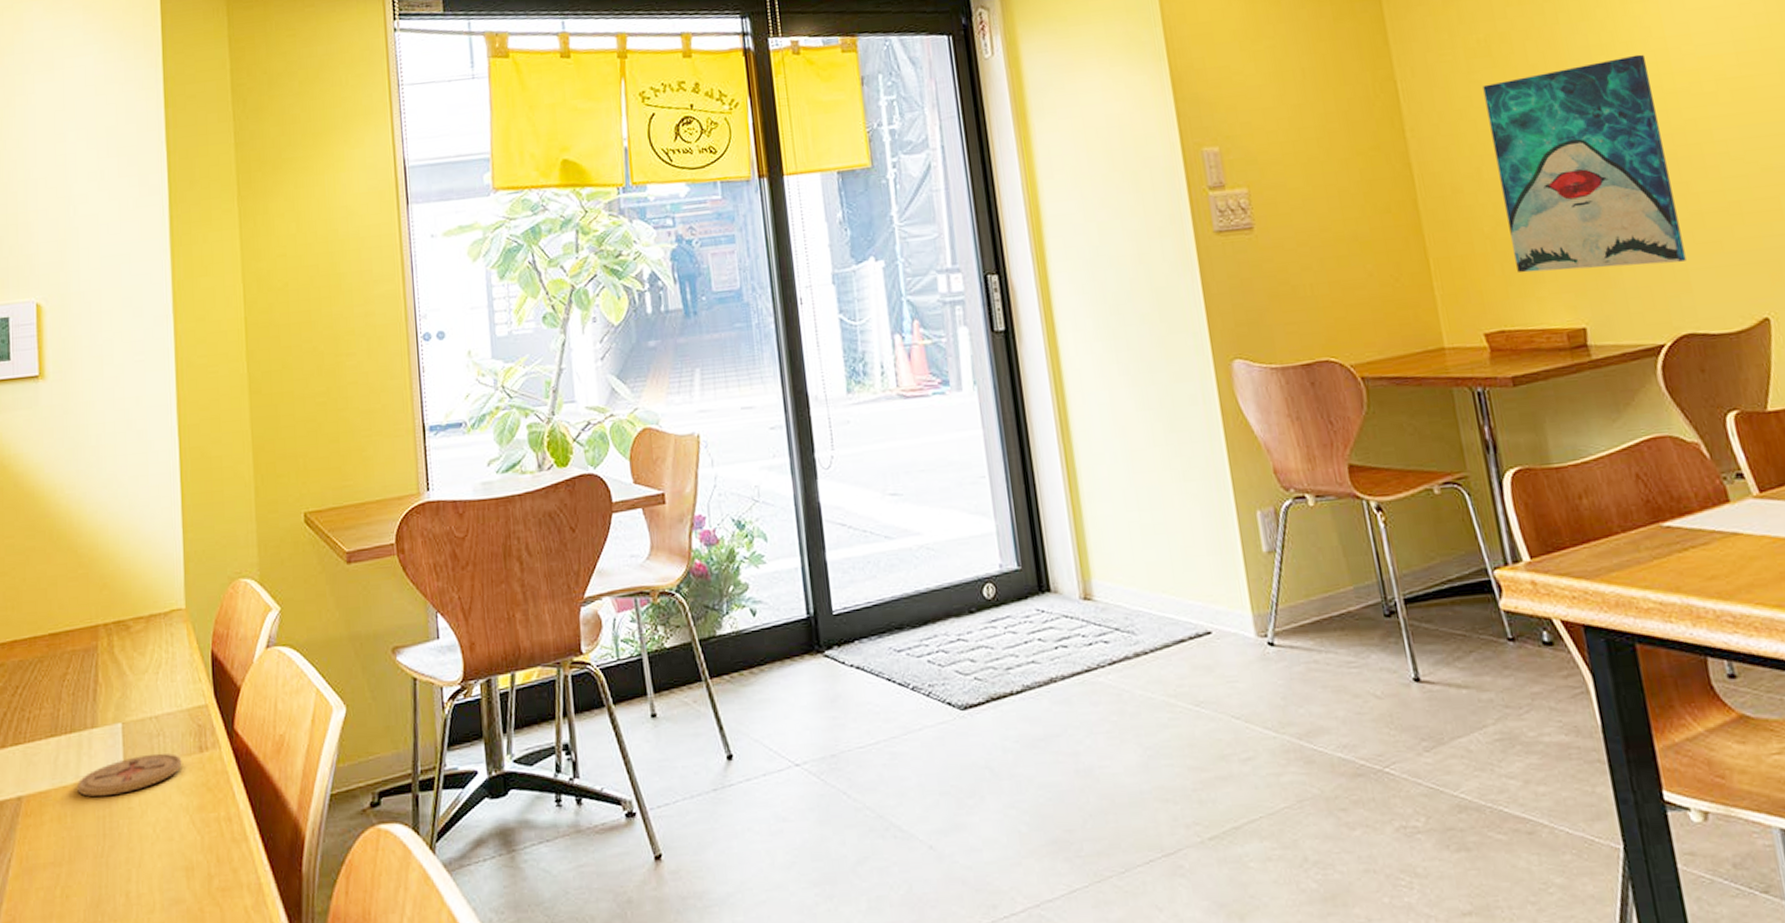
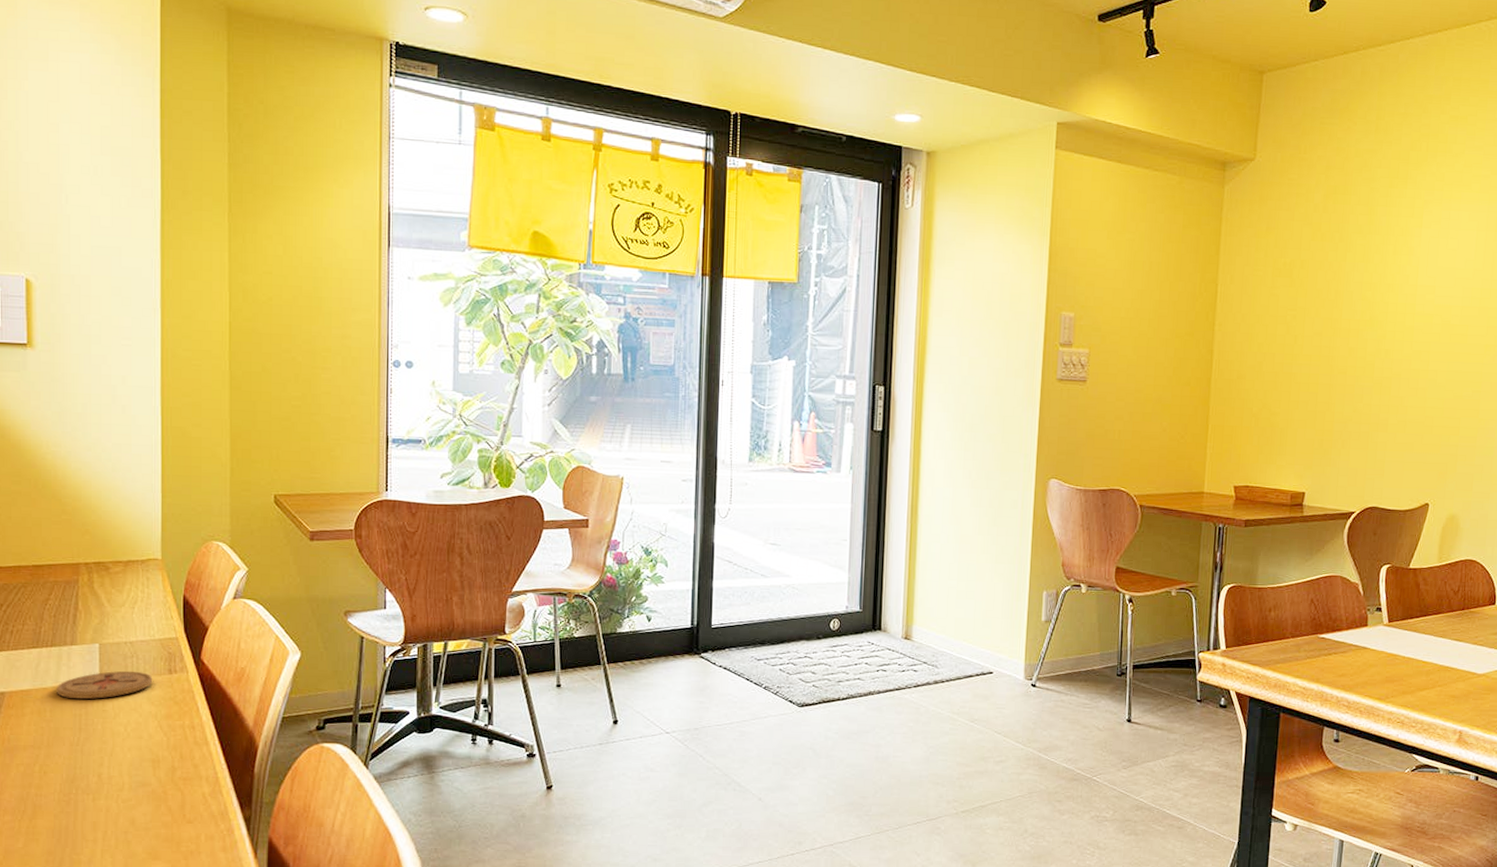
wall art: present [1483,54,1686,273] -> none [1269,295,1398,454]

